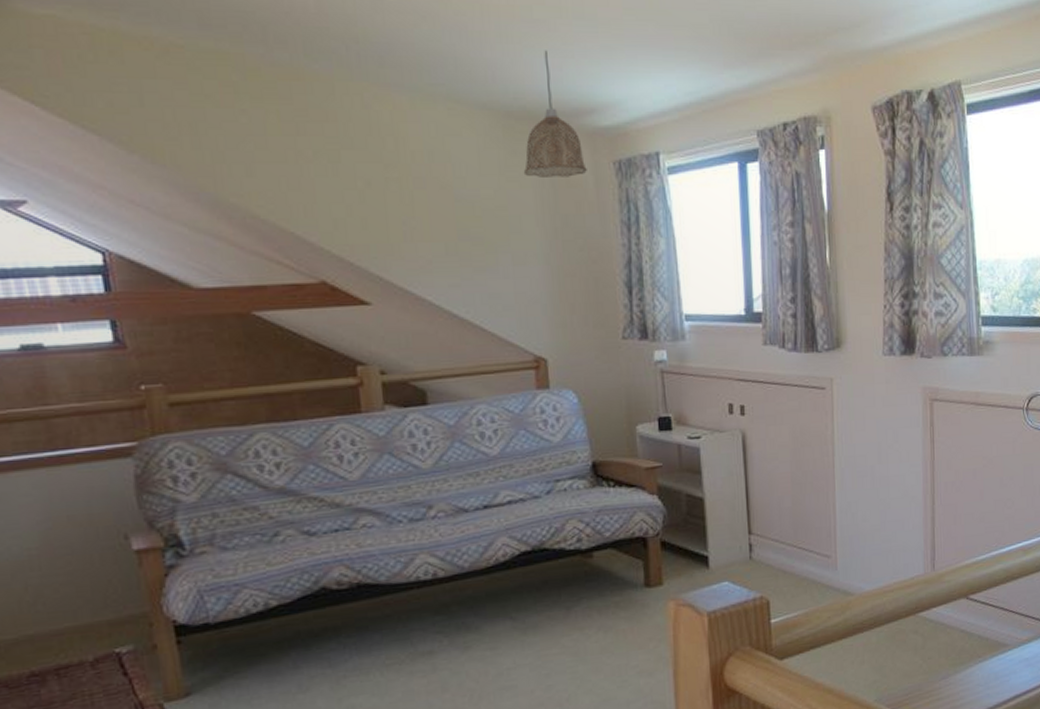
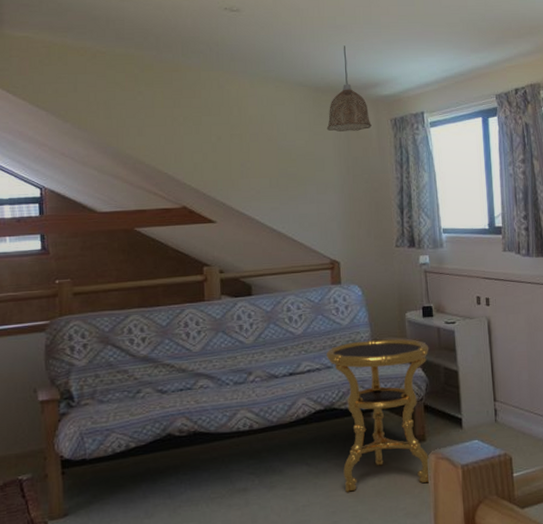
side table: none [532,459,670,650] -> present [326,339,431,492]

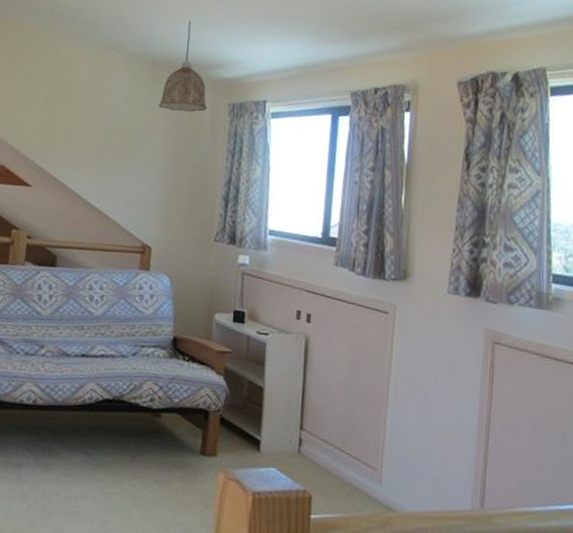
side table: present [326,339,431,492] -> none [122,334,235,503]

